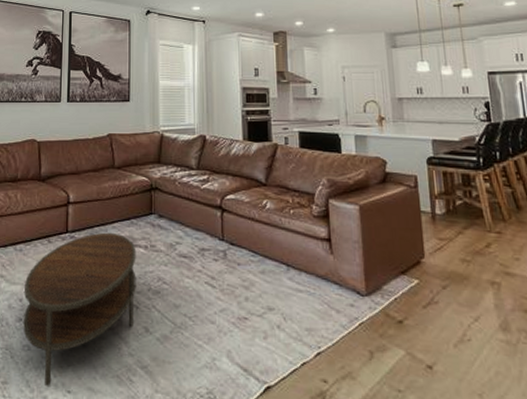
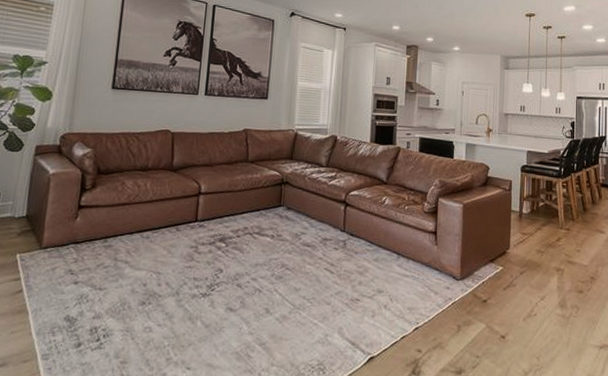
coffee table: present [23,232,136,386] -> none [145,222,263,364]

